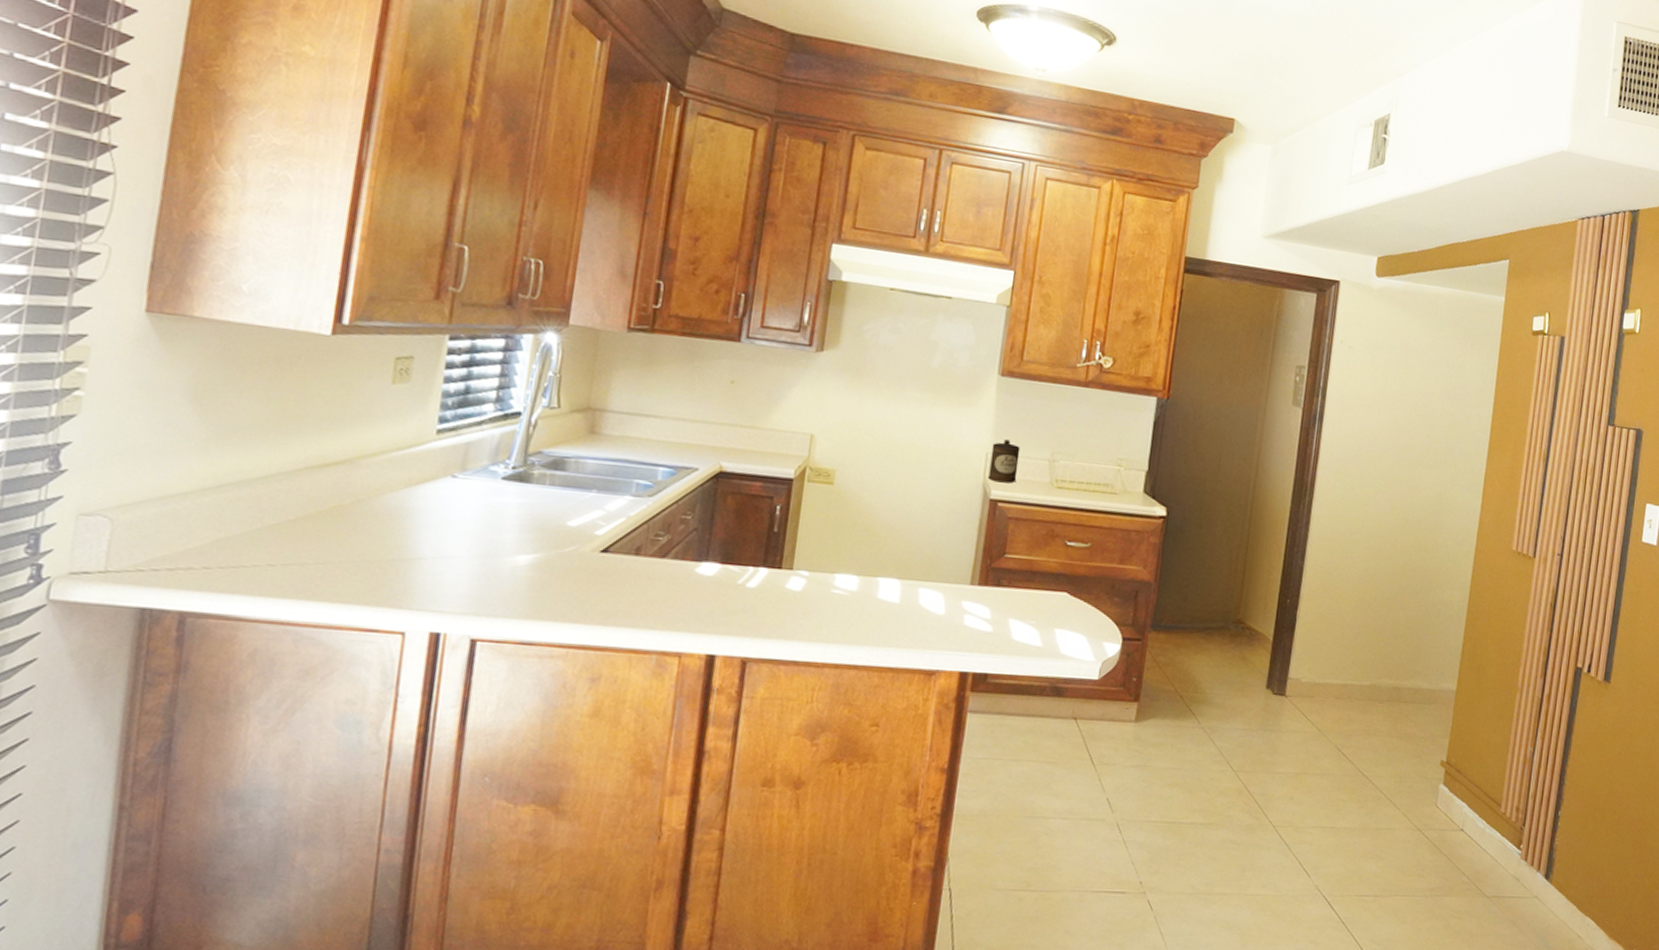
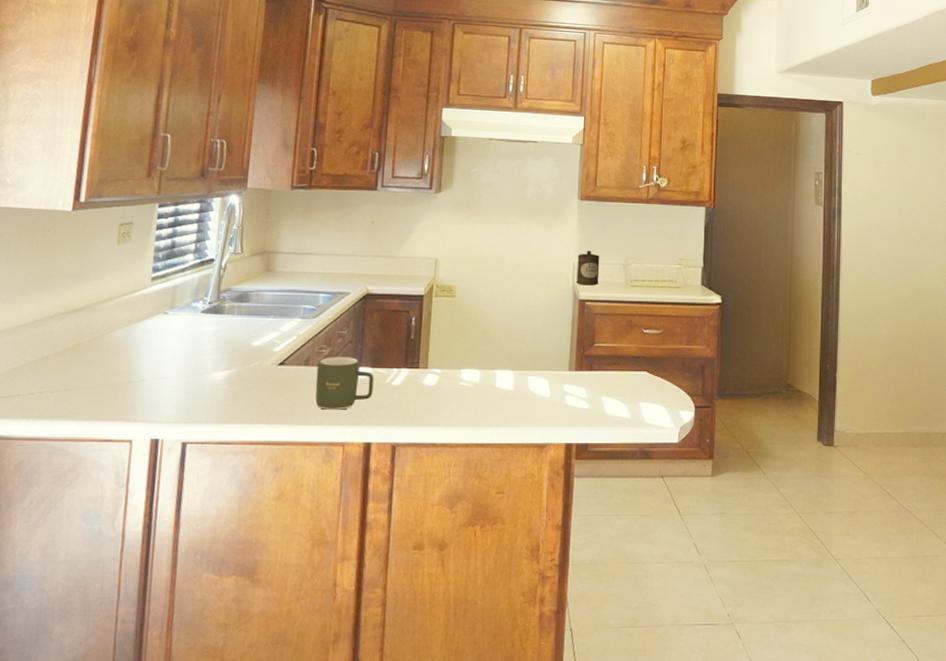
mug: none [646,545,724,613] -> present [315,356,374,410]

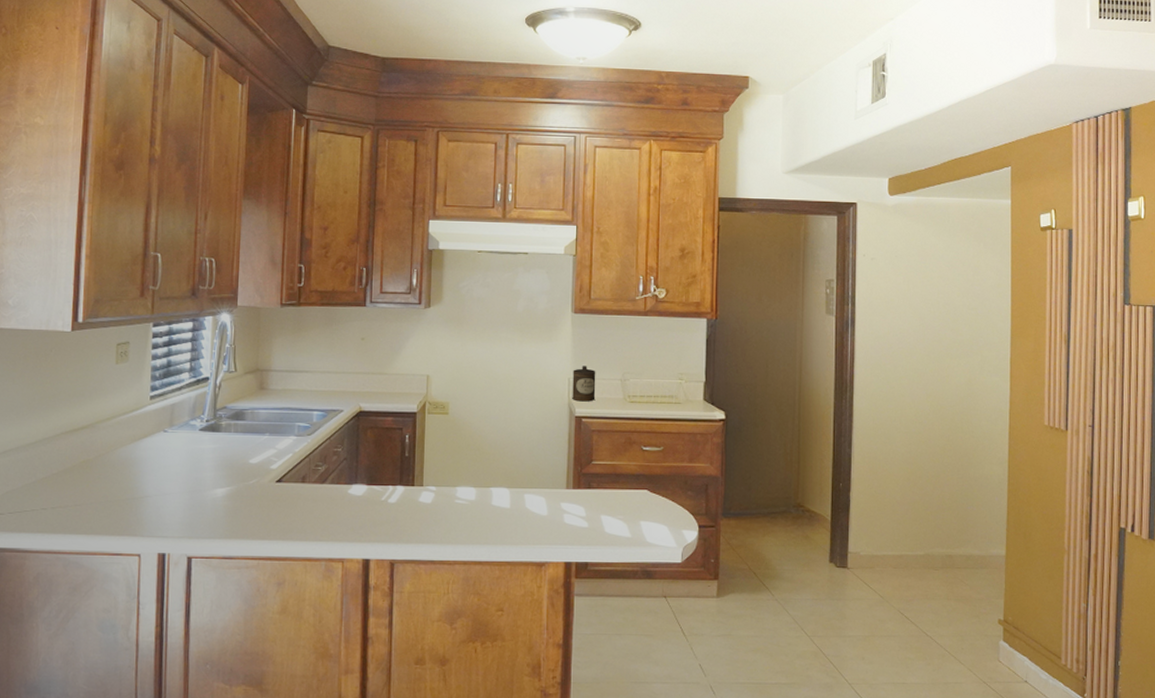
mug: present [315,356,374,410] -> none [313,473,370,527]

